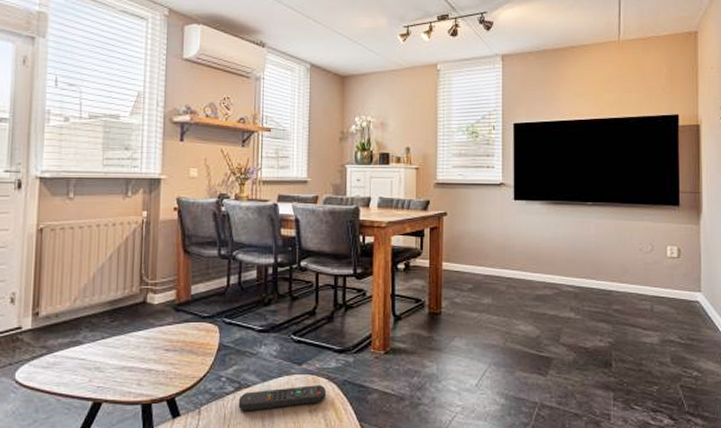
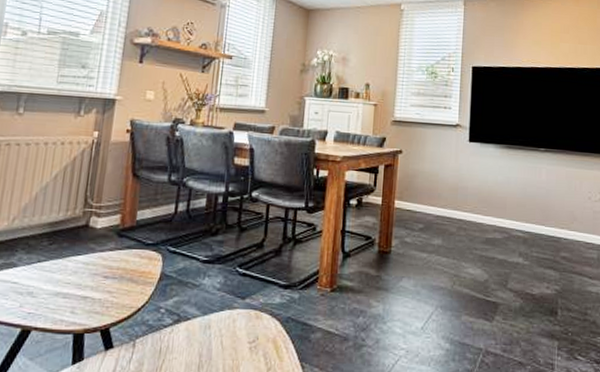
remote control: present [238,385,326,412] -> none [175,321,268,346]

